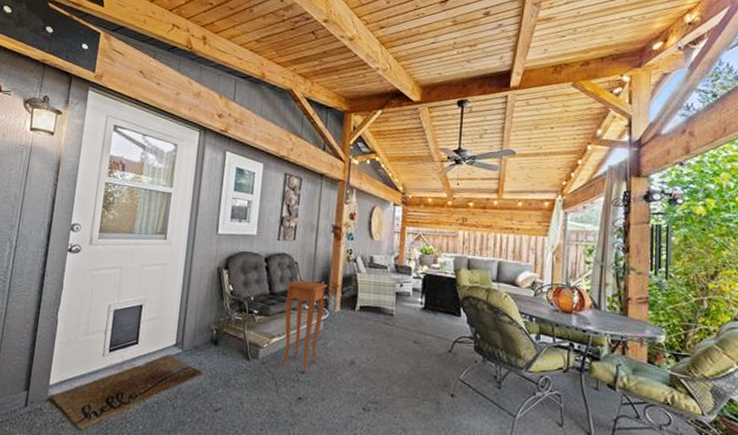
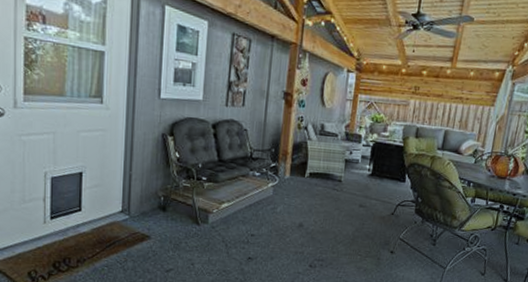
side table: present [282,279,328,372] -> none [232,147,278,235]

